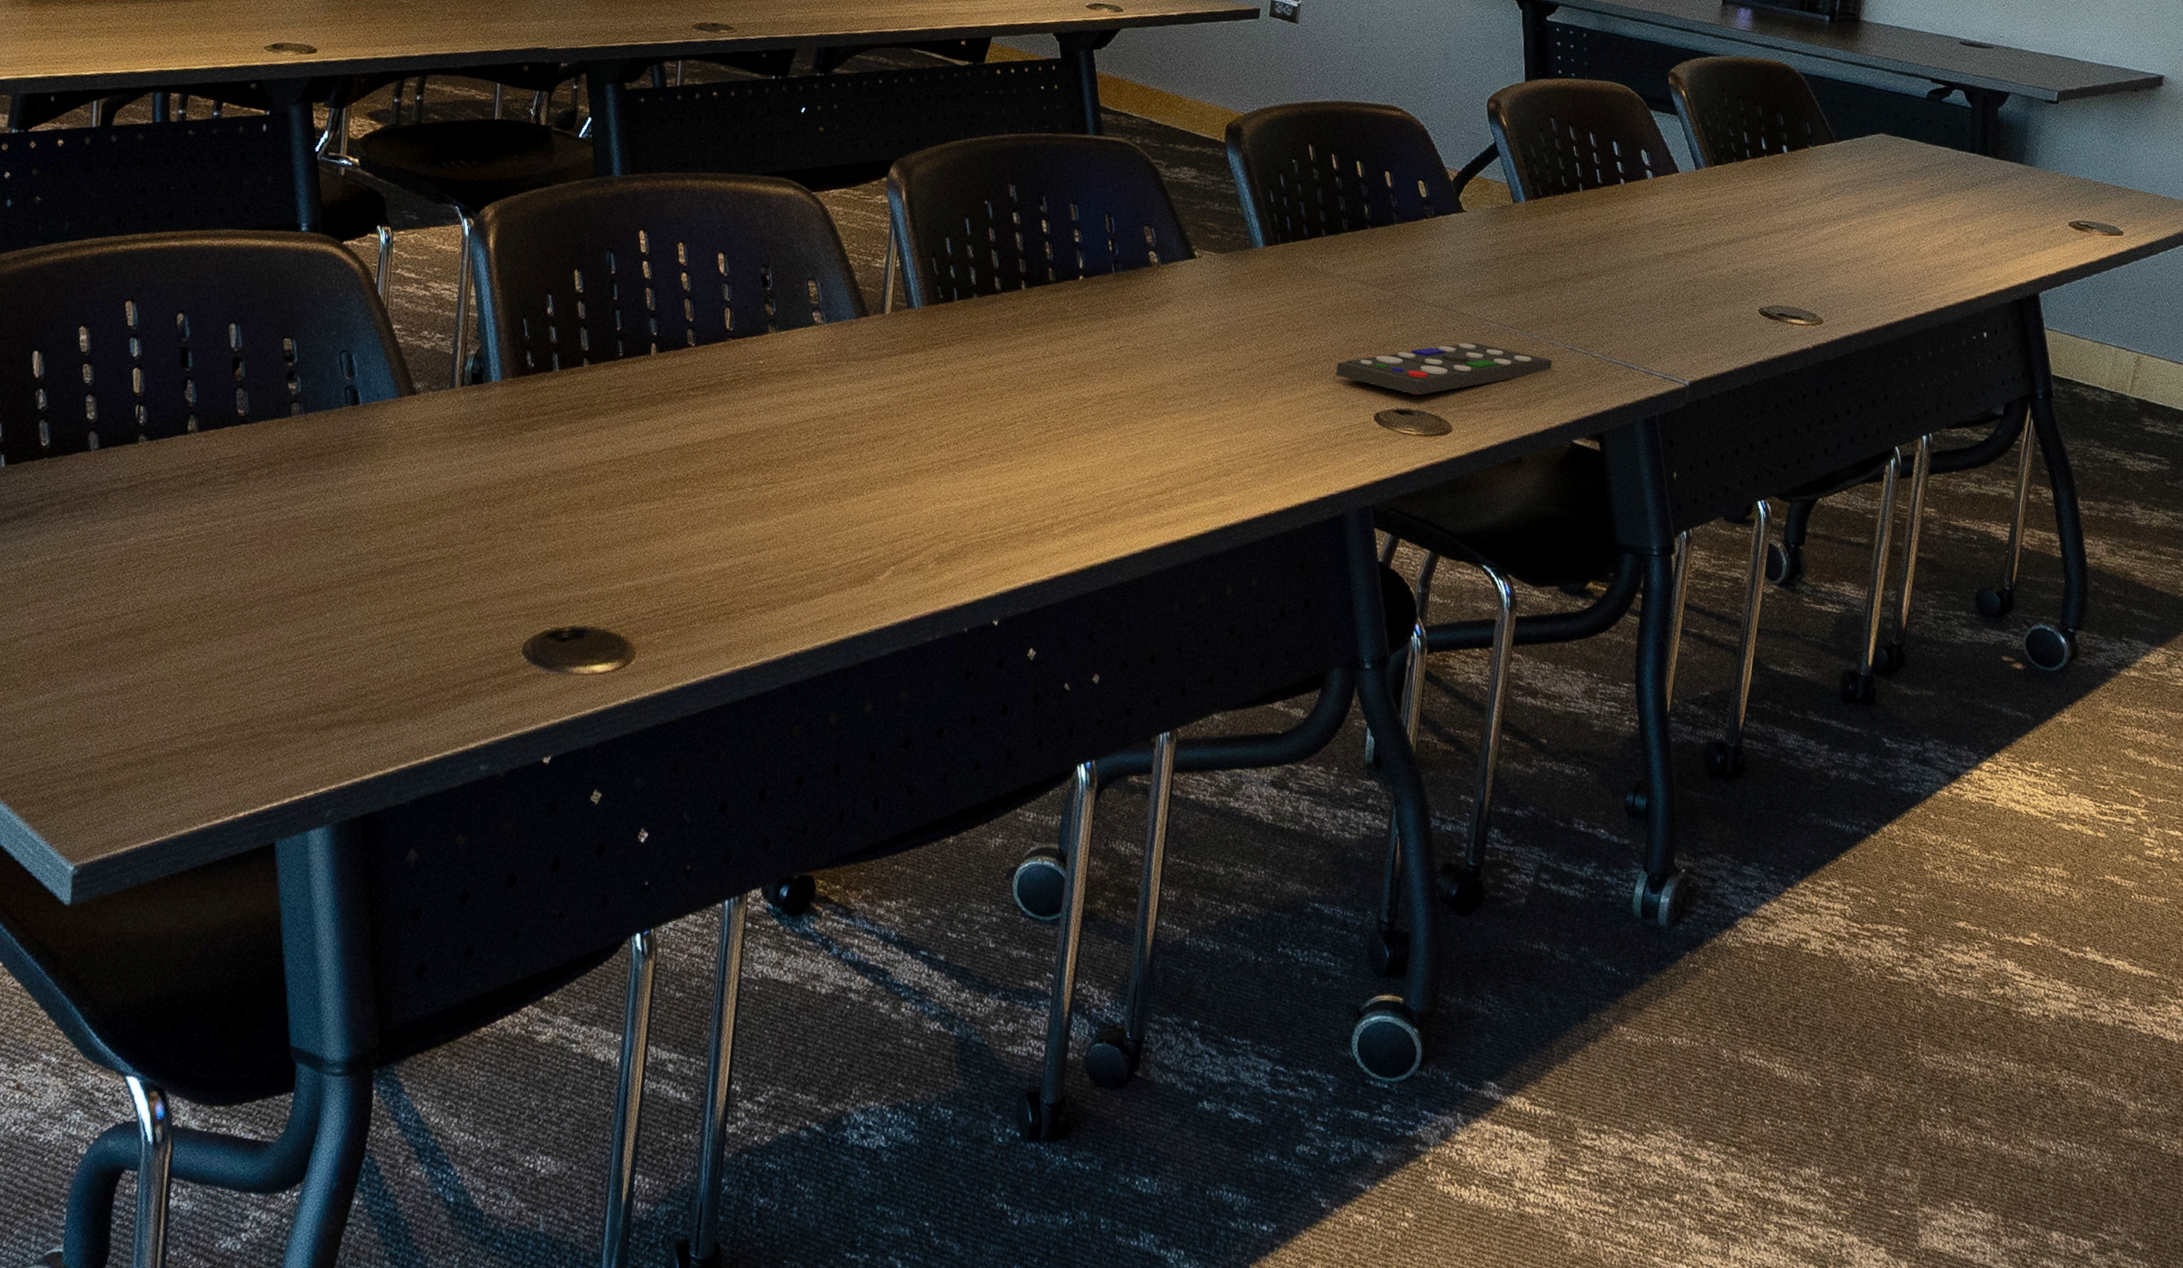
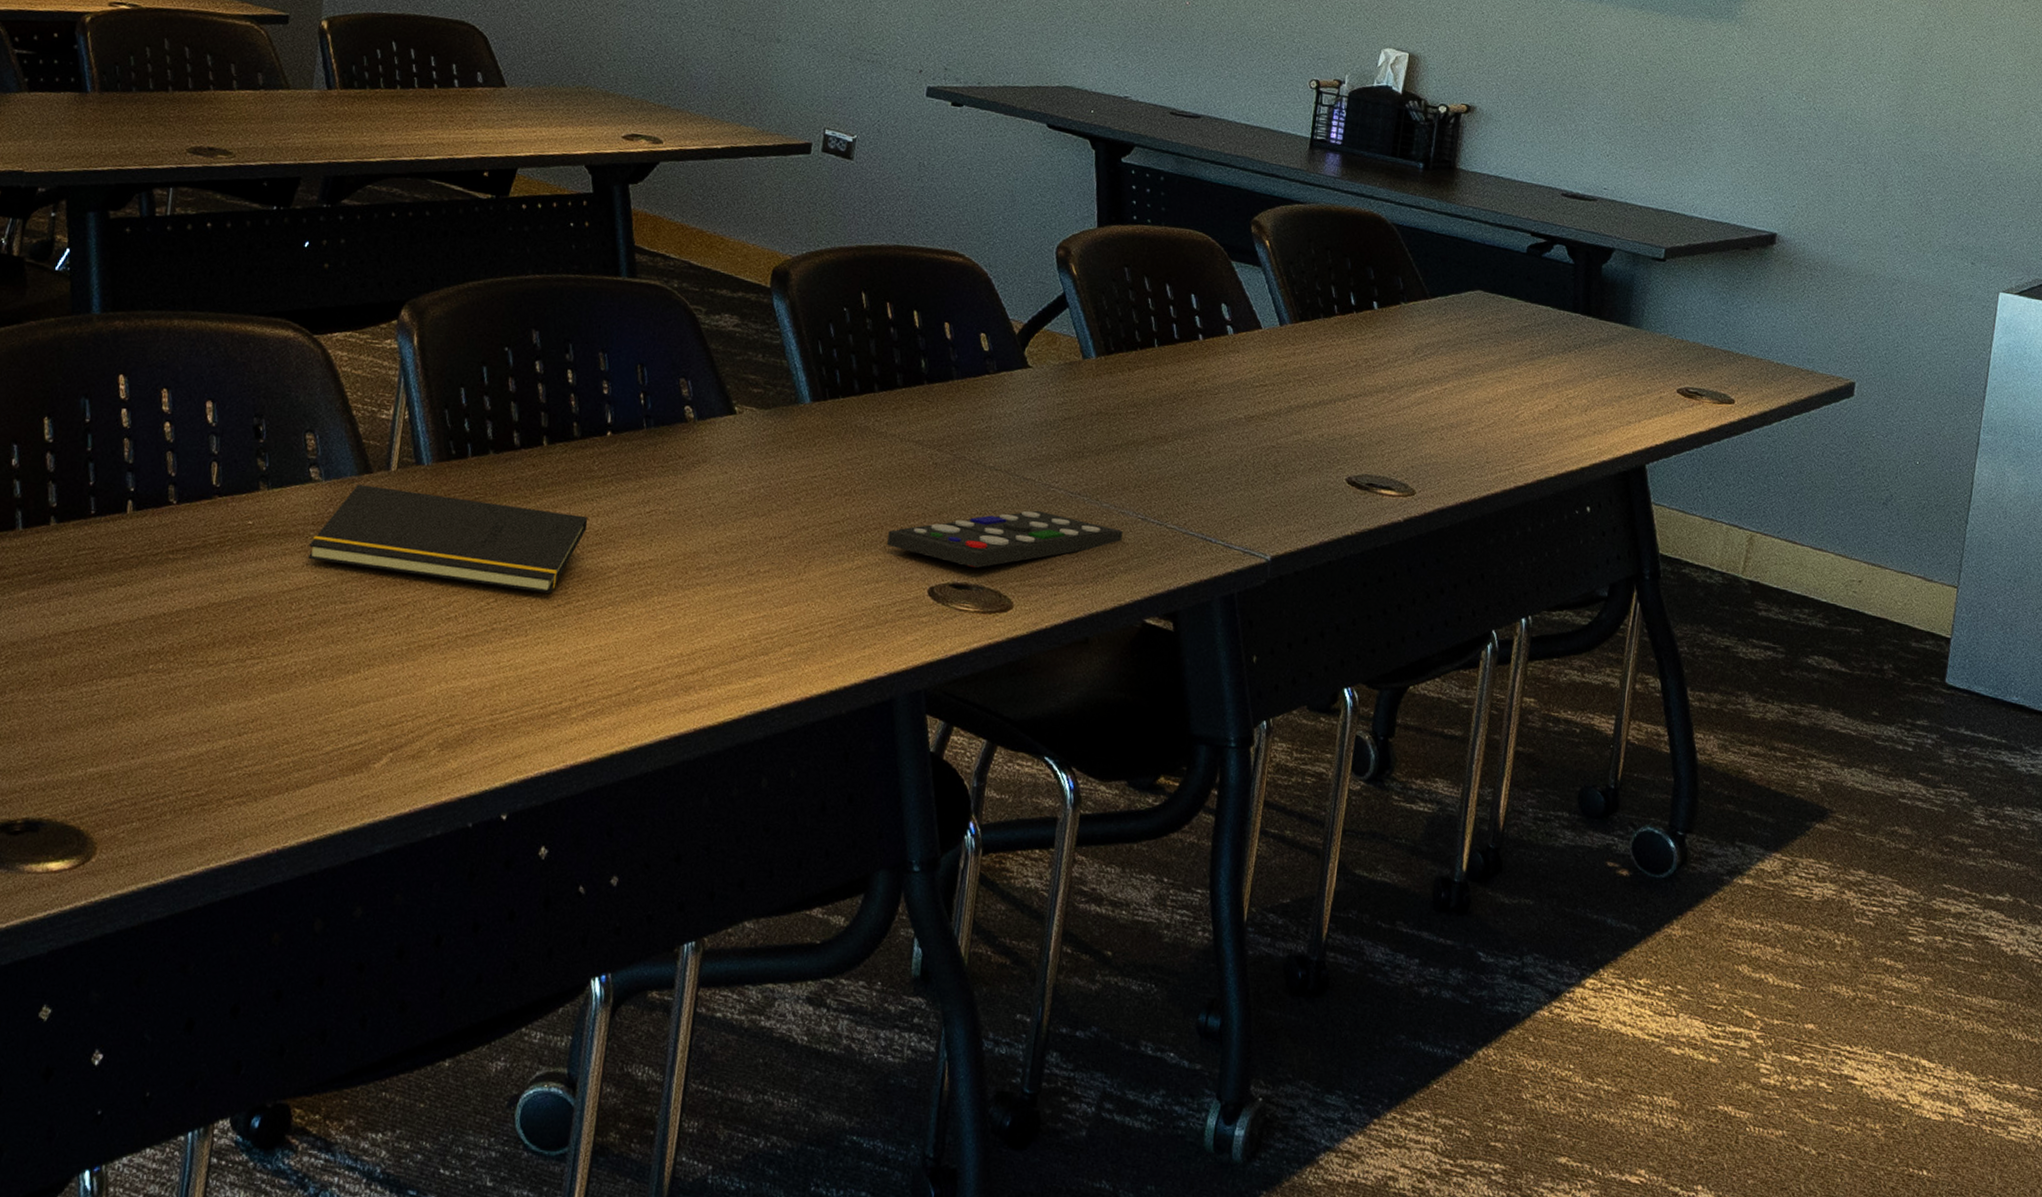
notepad: none [814,326,1064,423] -> present [308,484,588,593]

